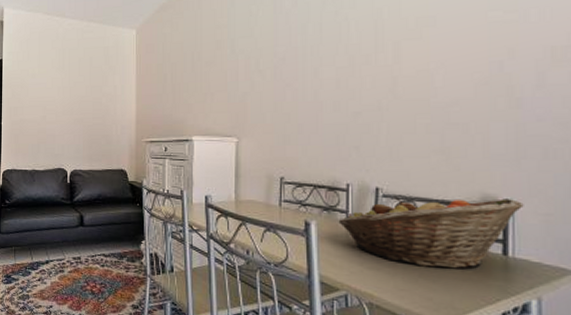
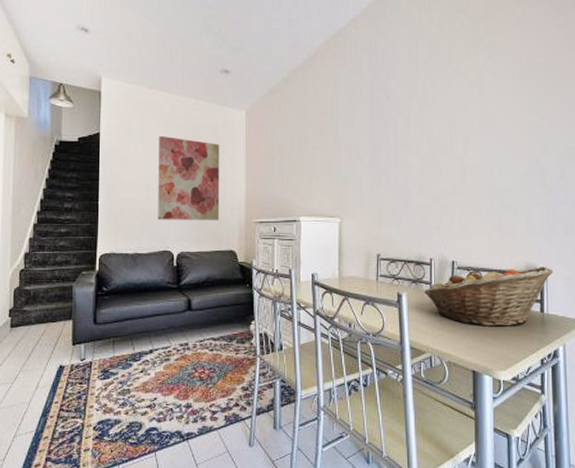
wall art: none [53,58,111,139] -> present [158,135,220,220]

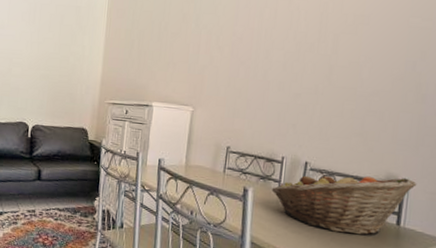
wall art: present [158,135,220,220] -> none [17,12,81,98]

